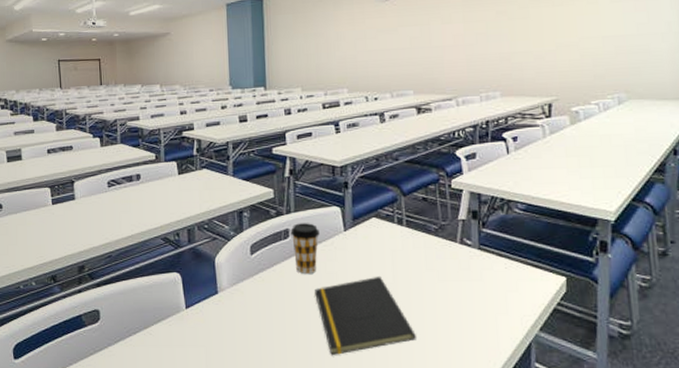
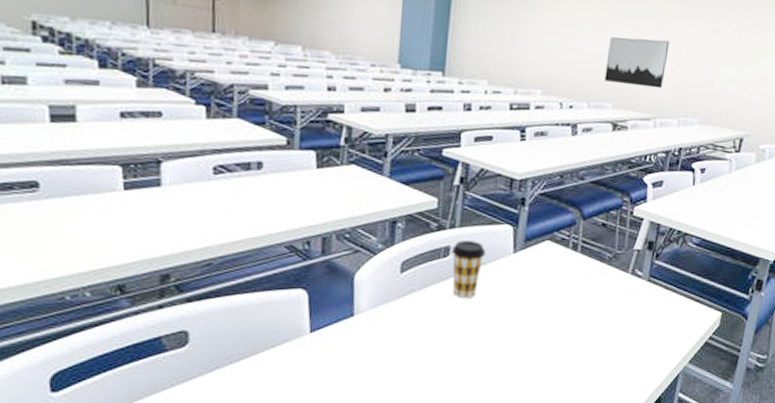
notepad: present [314,276,416,355] -> none [470,303,572,386]
wall art: none [401,29,459,73] -> present [604,37,670,89]

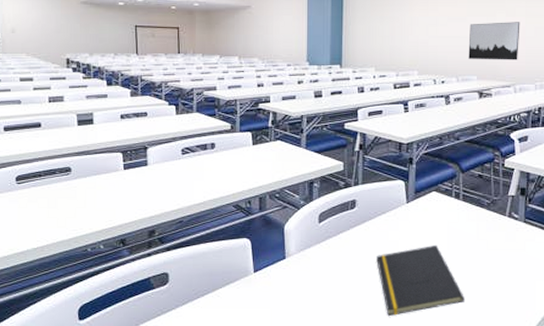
coffee cup: present [451,240,486,298] -> none [357,195,384,241]
notepad: none [470,303,572,386] -> present [376,244,464,316]

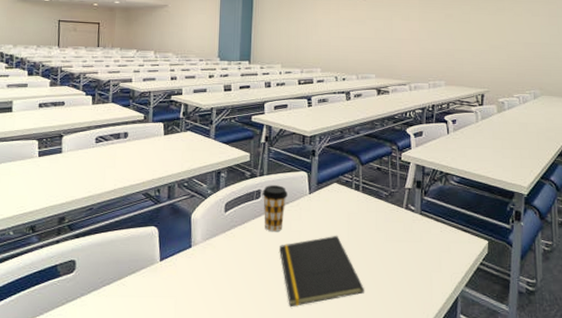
coffee cup: none [357,195,384,241] -> present [262,185,288,231]
wall art: present [468,22,520,60] -> none [367,25,414,61]

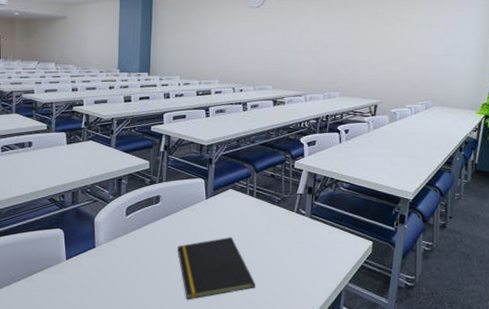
coffee cup: present [262,185,288,231] -> none [161,191,185,233]

